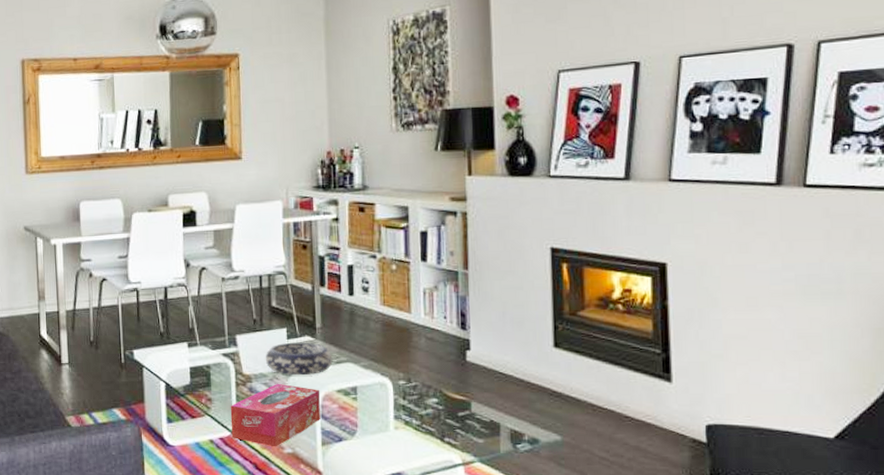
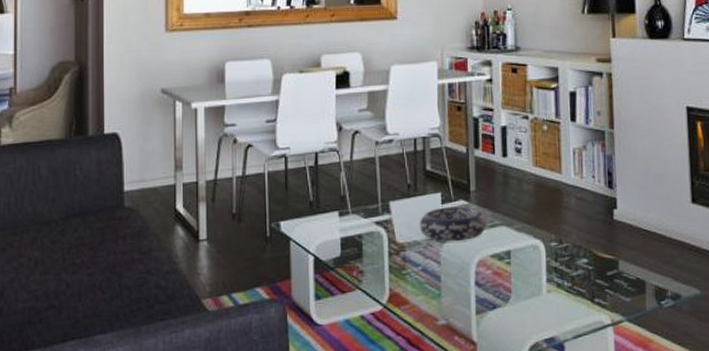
tissue box: present [230,383,321,447] -> none [382,250,475,320]

